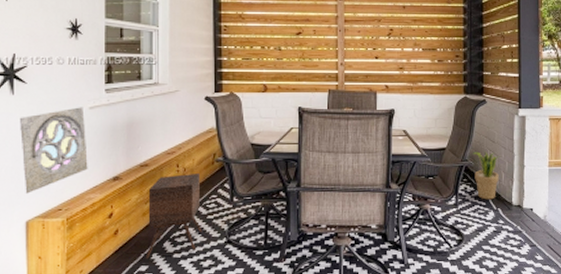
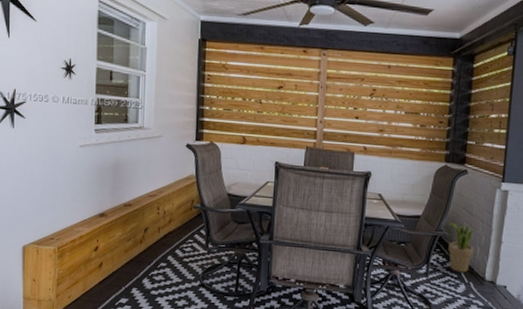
wall ornament: present [20,107,88,194] -> none [19,144,78,221]
side table: present [145,174,202,259] -> none [126,217,178,292]

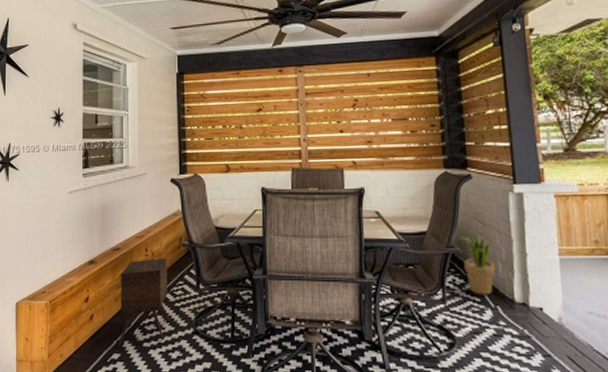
side table: none [126,217,178,292] -> present [118,258,170,346]

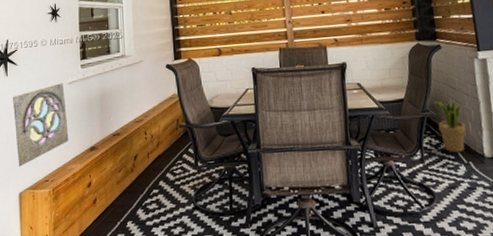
wall ornament: none [13,191,68,276] -> present [13,83,69,167]
side table: present [118,258,170,346] -> none [121,140,171,227]

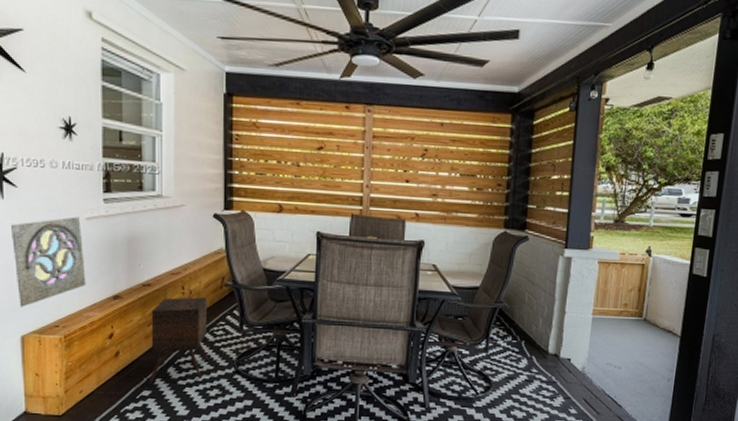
side table: none [121,140,171,227] -> present [148,297,209,384]
potted plant: present [433,100,466,153] -> none [508,293,539,346]

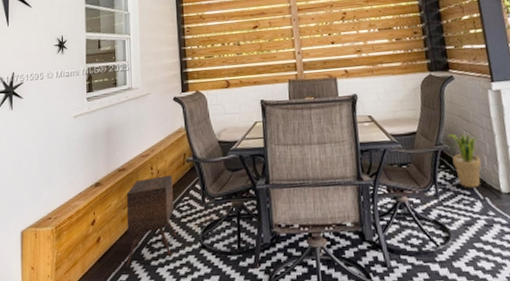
wall ornament: present [11,217,86,307] -> none [17,116,73,204]
potted plant: none [508,293,539,346] -> present [446,133,482,188]

